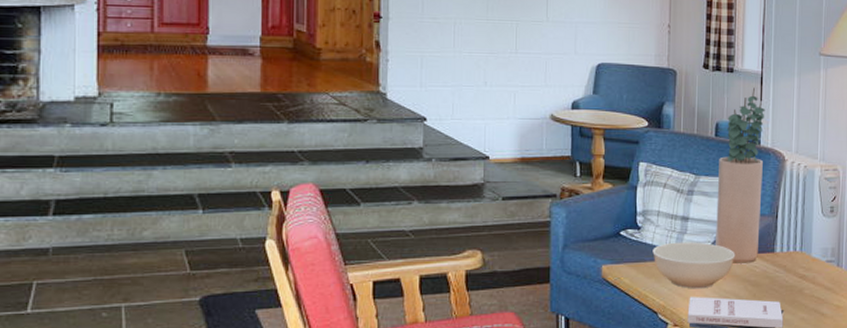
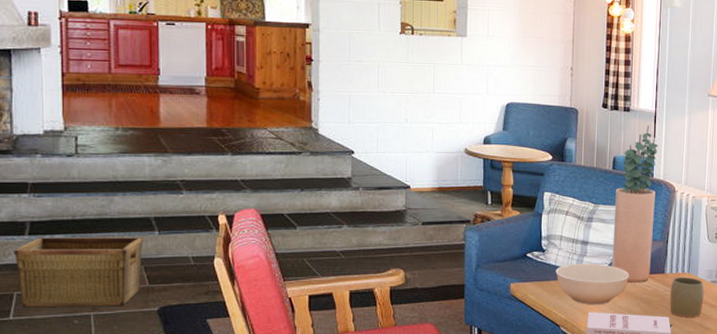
hamper: none [35,217,185,298] -> present [14,237,143,307]
mug: none [781,256,819,302] -> present [670,277,704,317]

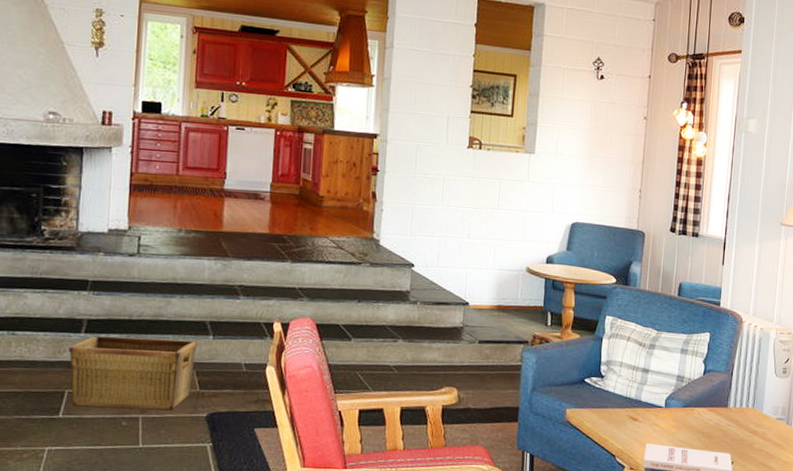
bowl: present [556,263,630,304] -> none [614,391,691,436]
vase: present [612,125,658,283] -> none [673,252,727,416]
mug: present [670,277,704,317] -> none [732,412,769,456]

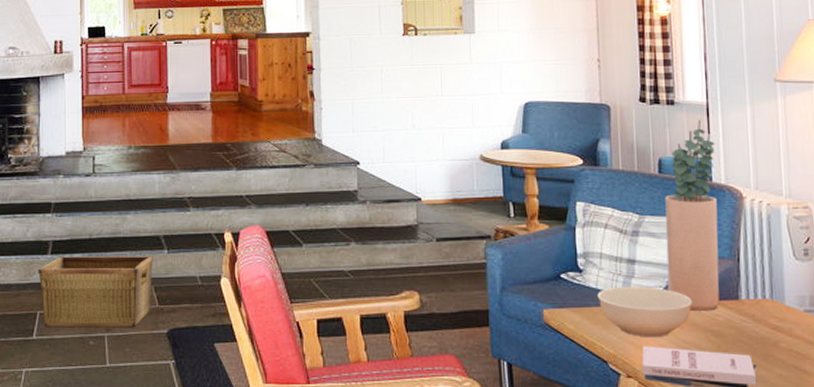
bowl: none [614,391,691,436] -> present [597,286,693,336]
vase: none [673,252,727,416] -> present [665,120,720,311]

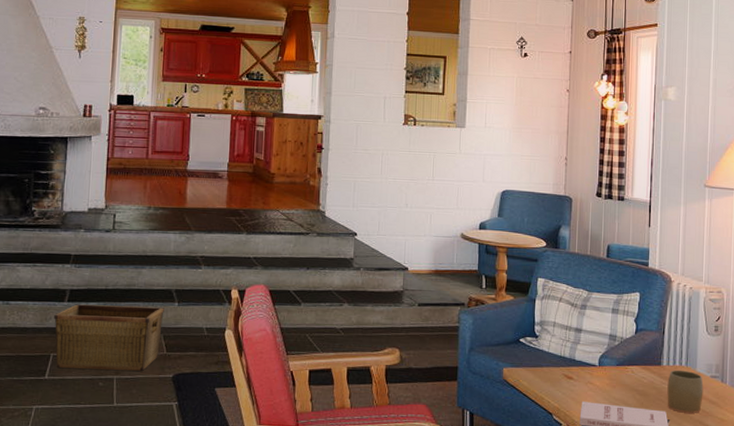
bowl: present [597,286,693,336] -> none [548,351,625,394]
vase: present [665,120,720,311] -> none [606,214,653,374]
mug: none [749,304,797,356] -> present [667,370,704,413]

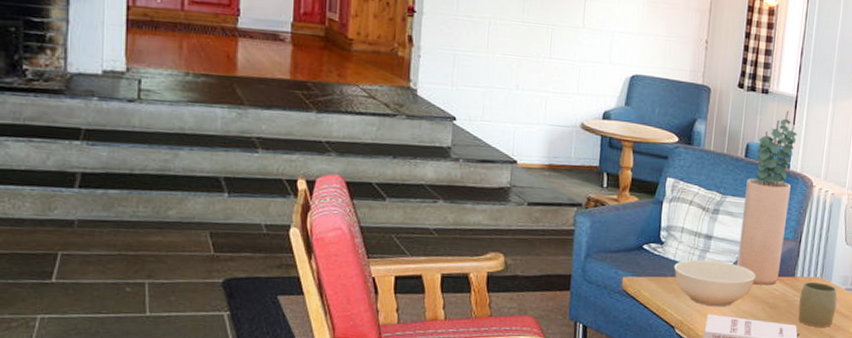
hamper: present [54,304,164,371] -> none [61,191,210,274]
bowl: none [548,351,625,394] -> present [674,259,756,306]
vase: none [606,214,653,374] -> present [737,110,798,285]

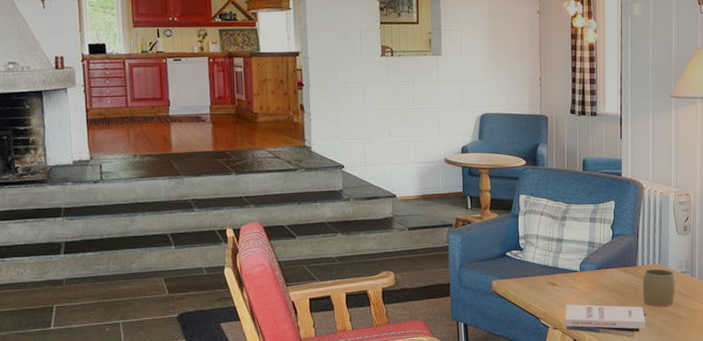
bowl: present [674,259,756,306] -> none [534,259,604,298]
vase: present [737,110,798,285] -> none [586,128,625,276]

